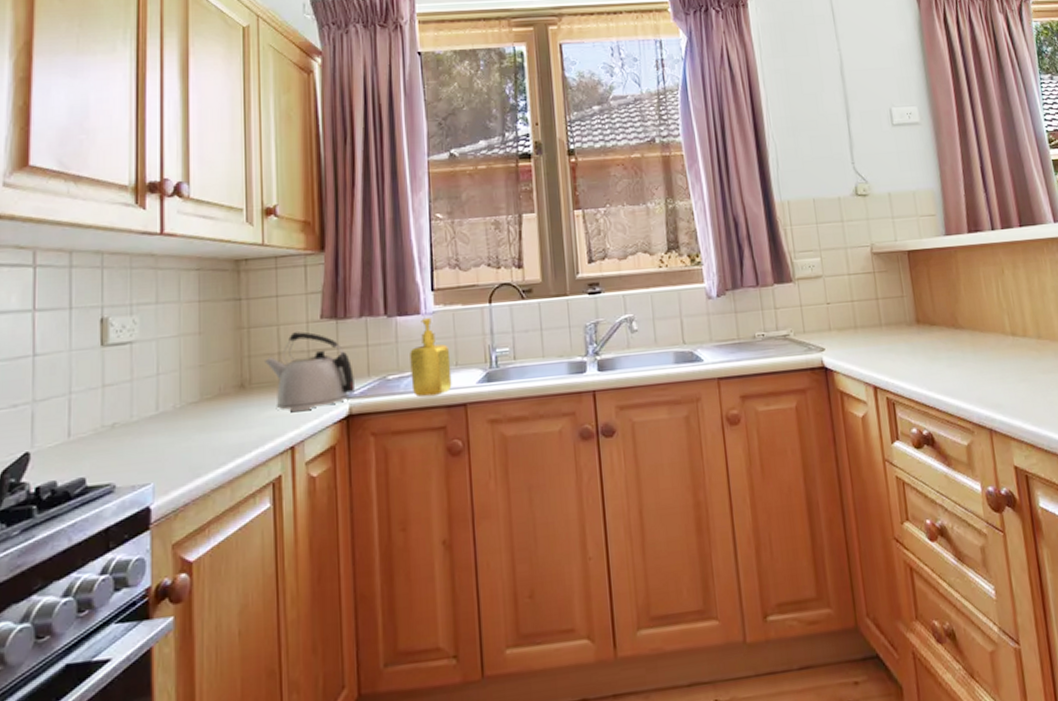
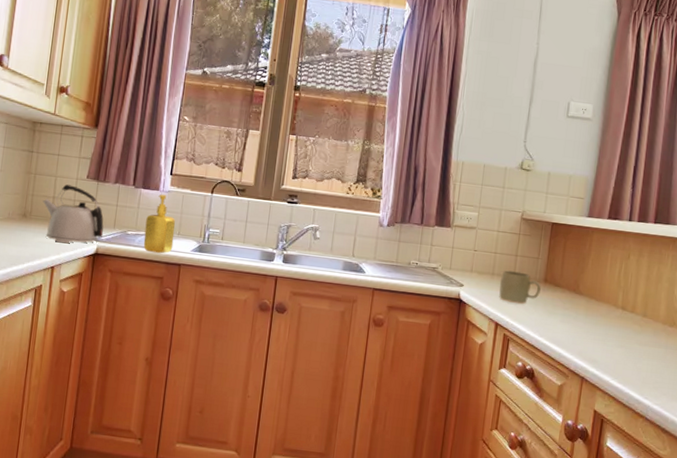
mug: none [865,317,916,358] -> present [499,270,541,305]

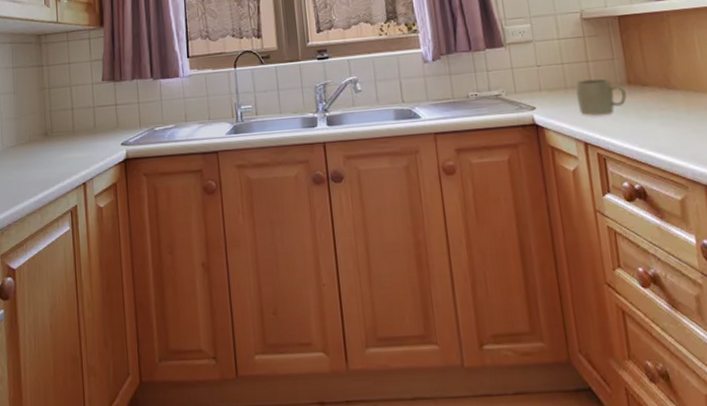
kettle: present [43,184,104,244] -> none [62,91,130,156]
soap dispenser: present [143,194,176,254] -> none [172,79,206,146]

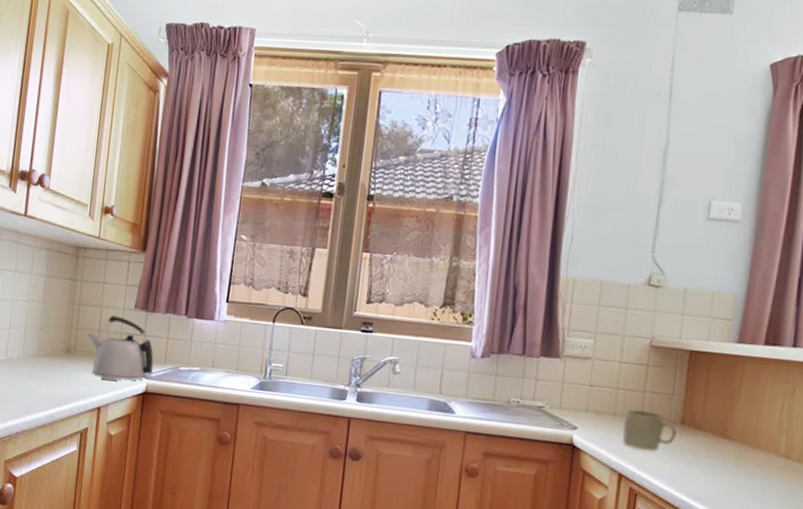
kettle: none [62,91,130,156] -> present [88,315,154,382]

